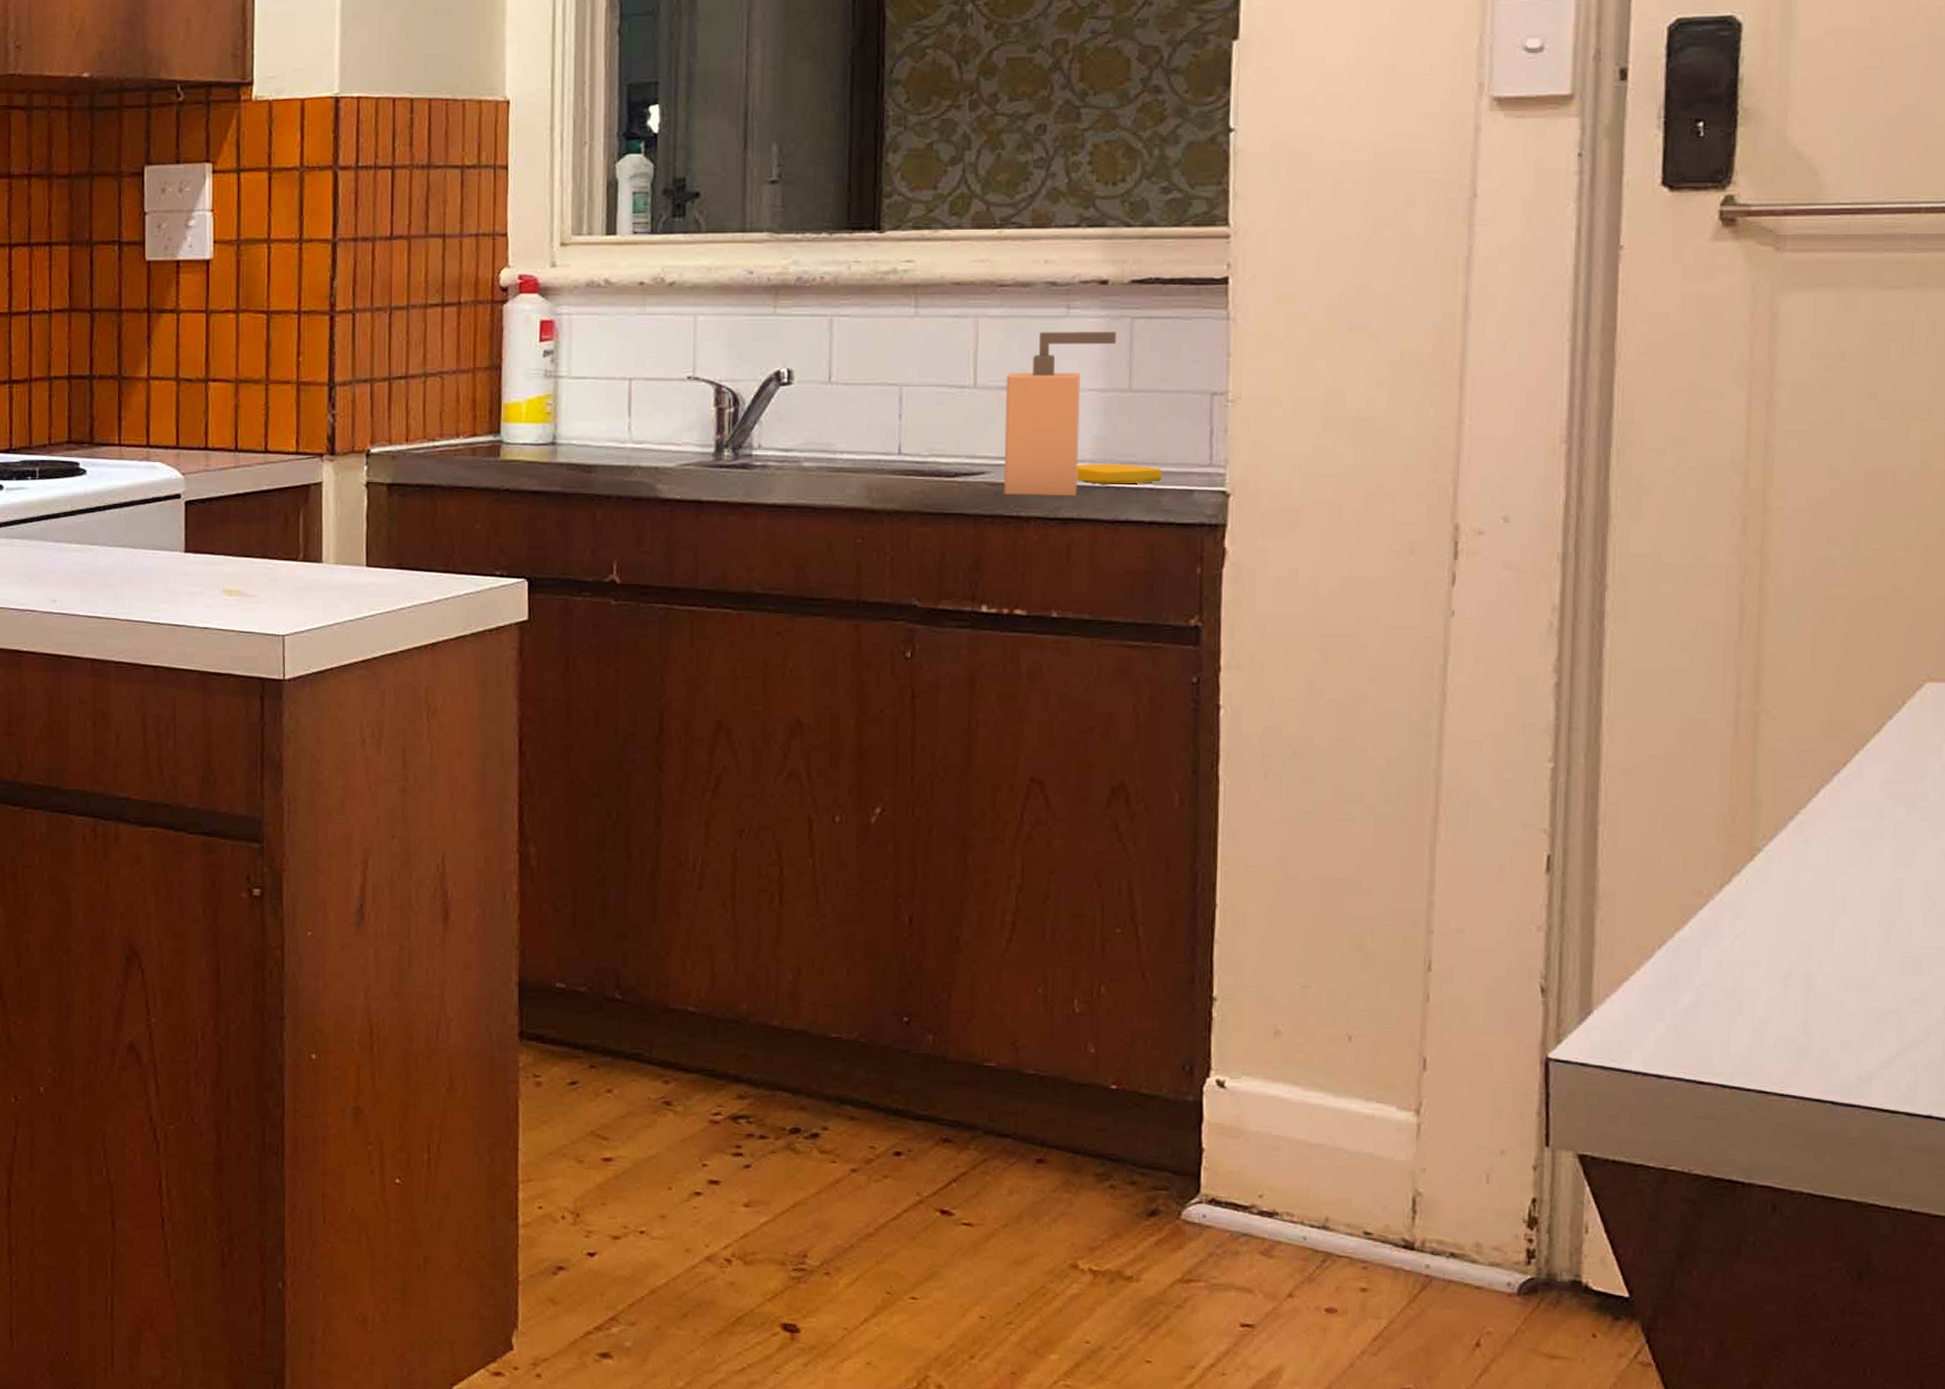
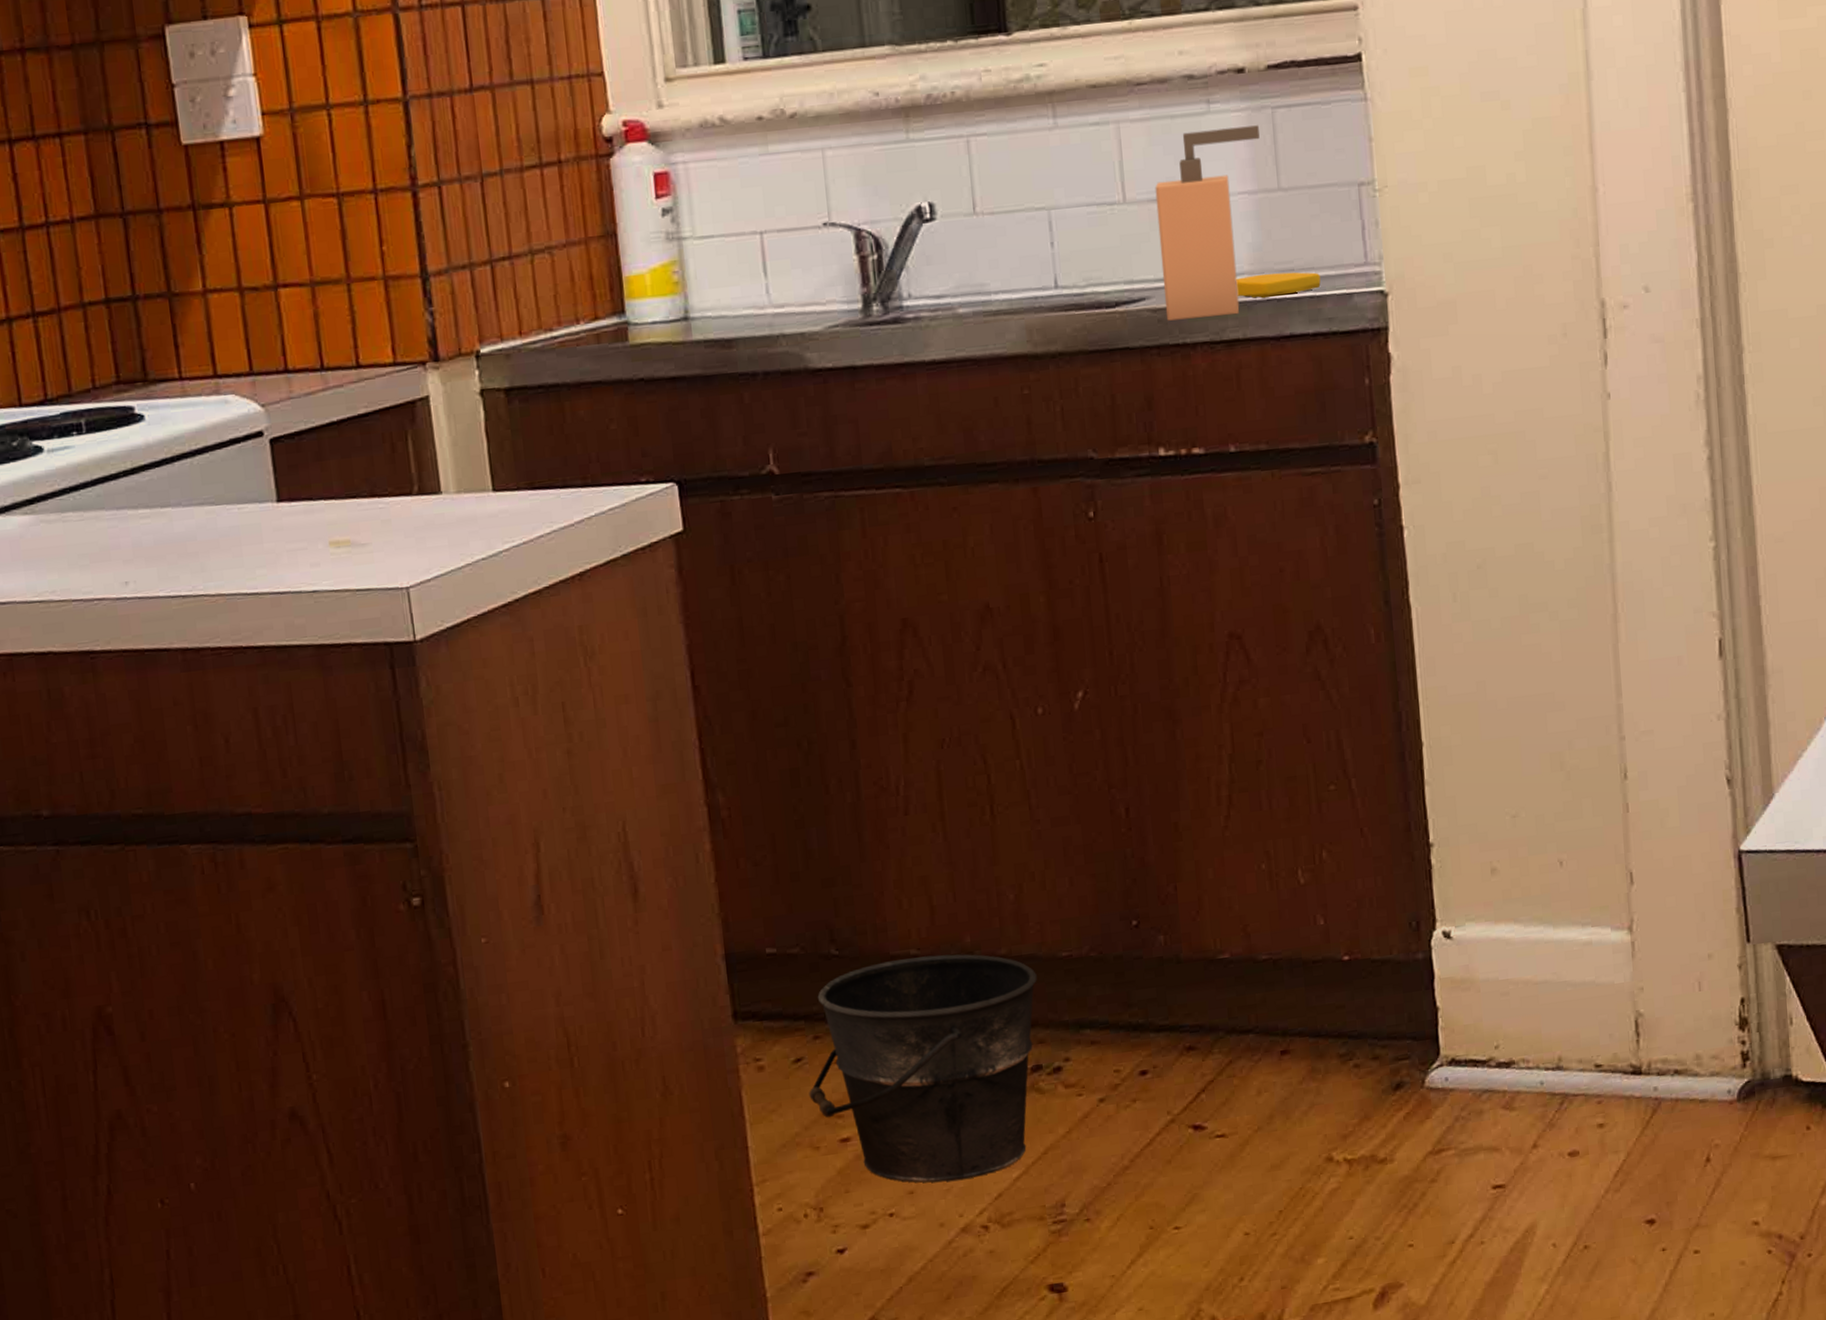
bucket: none [579,1013,805,1215] -> present [809,954,1037,1183]

